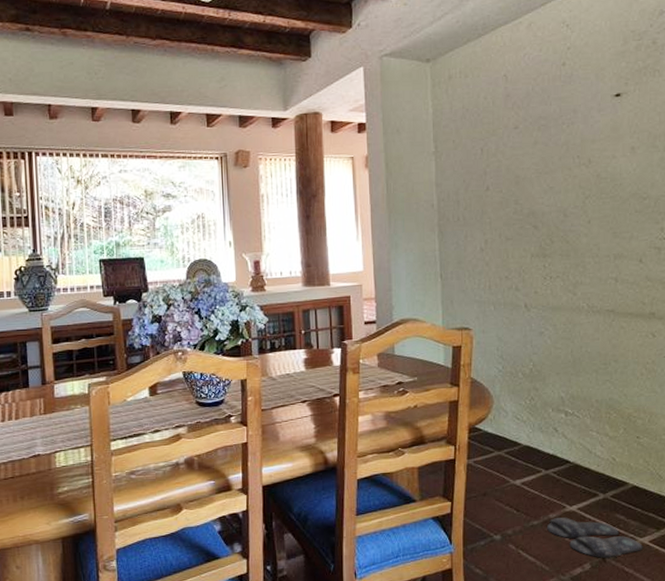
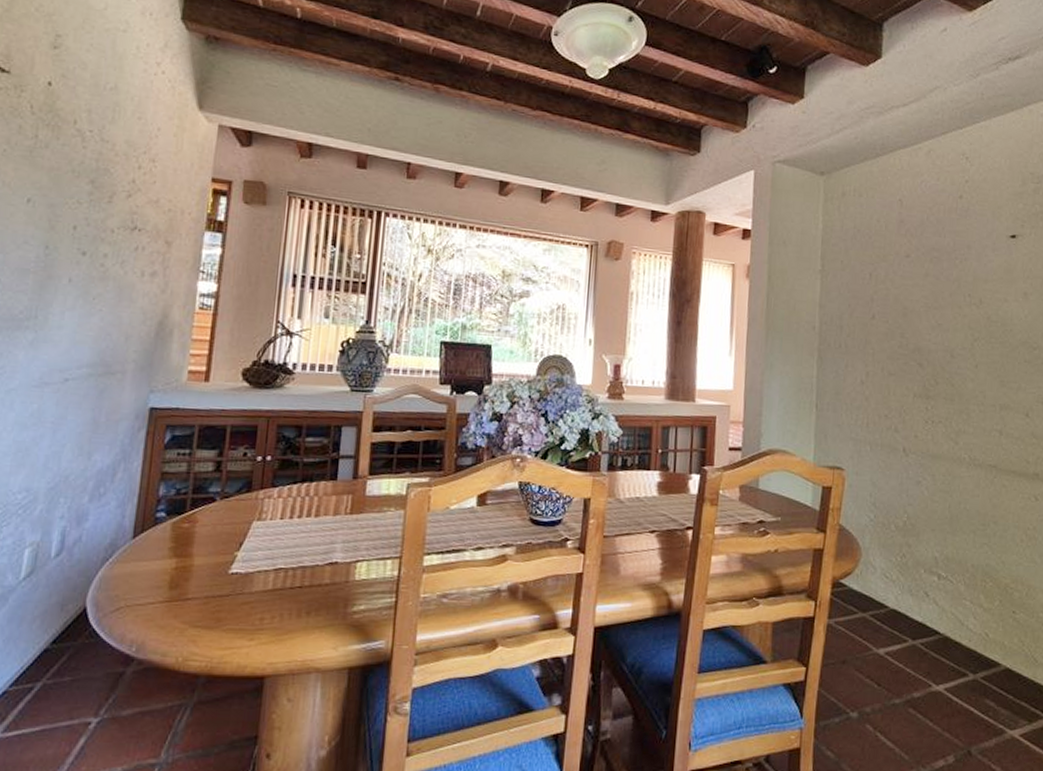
slippers: present [547,517,643,558] -> none [910,698,1012,751]

